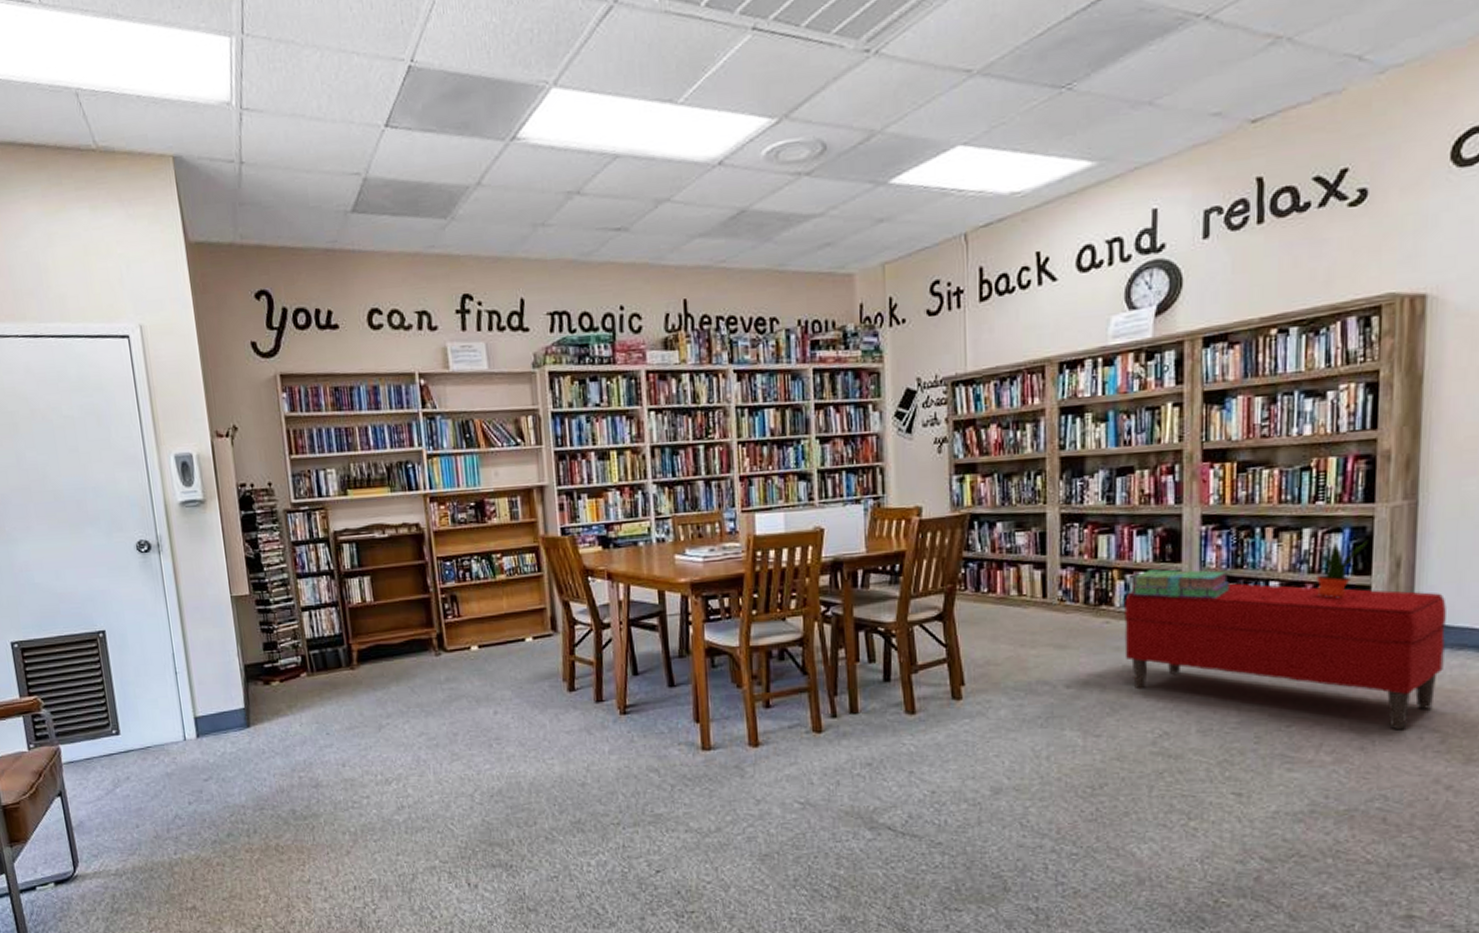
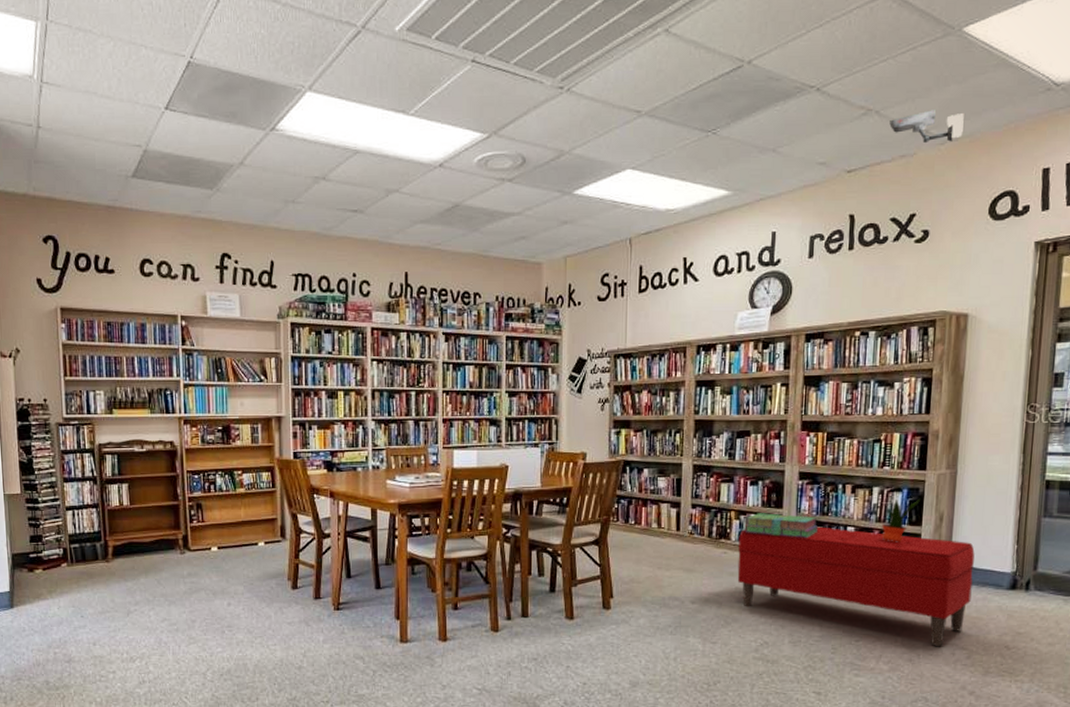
security camera: none [1307,28,1411,75] -> present [889,110,964,144]

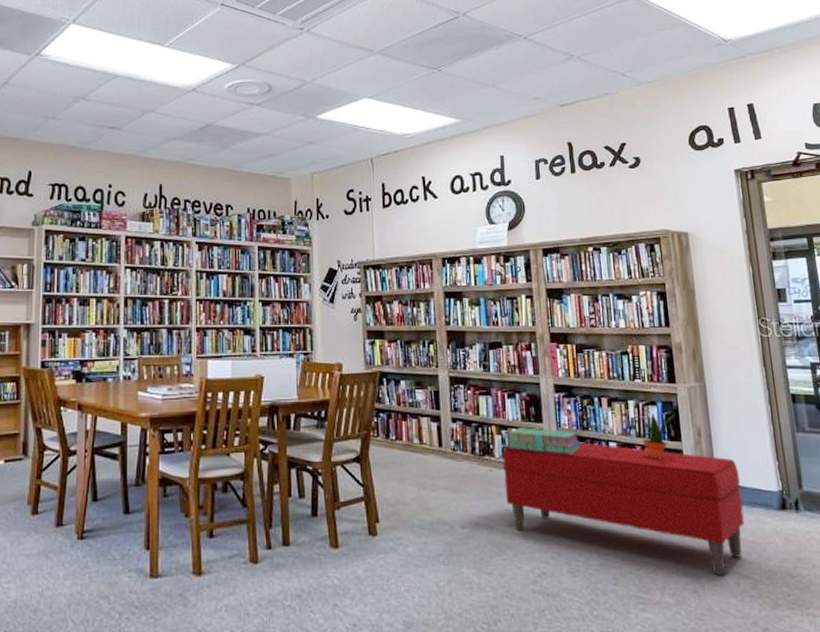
security camera: present [889,110,964,144] -> none [590,57,655,84]

